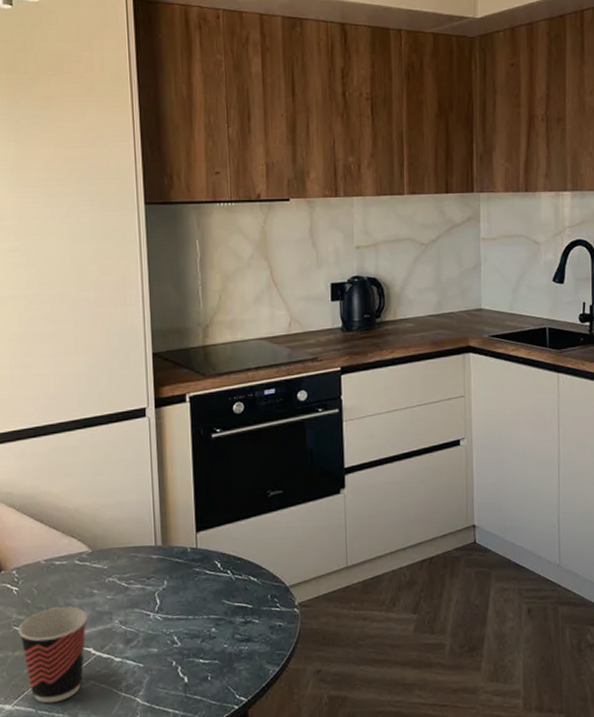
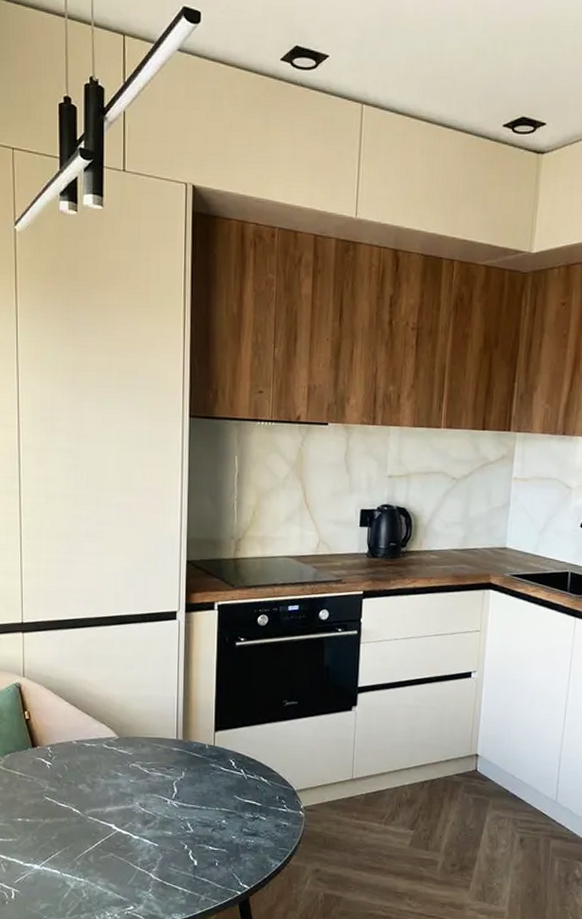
cup: present [18,607,87,703] -> none [49,784,111,868]

